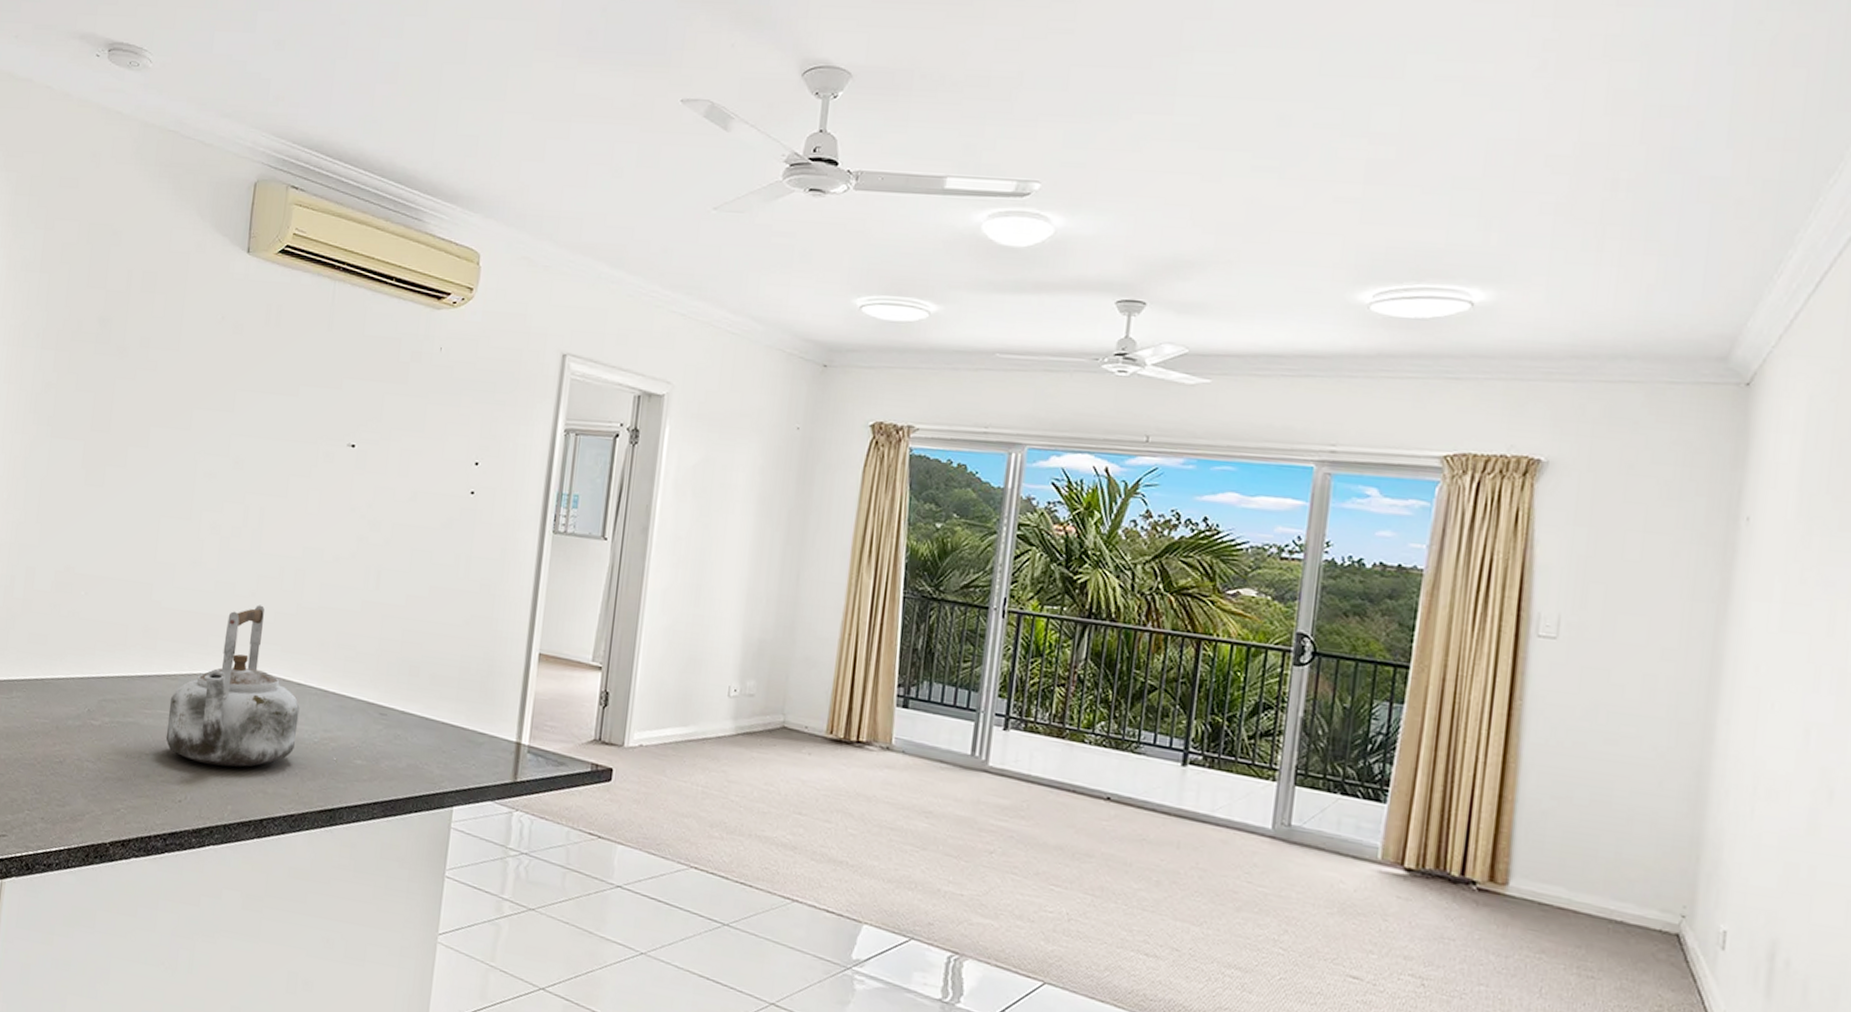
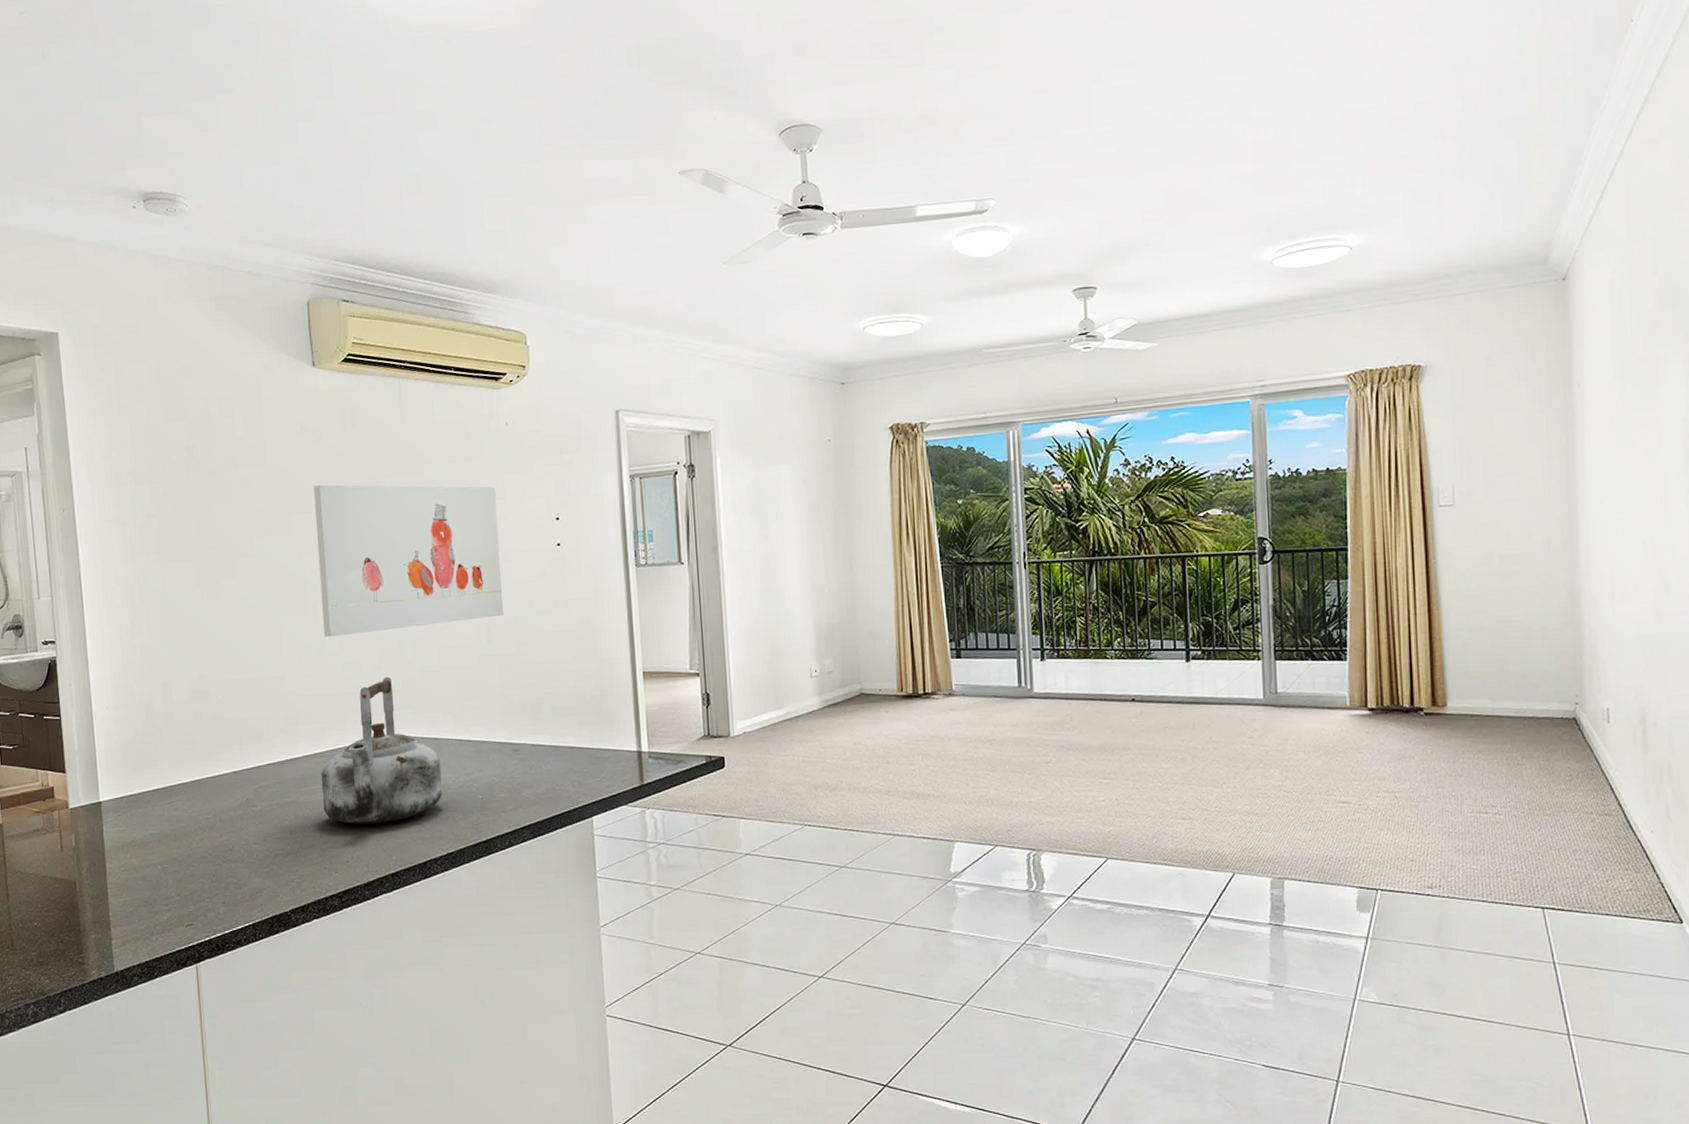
wall art: none [203,381,415,561] -> present [313,484,504,637]

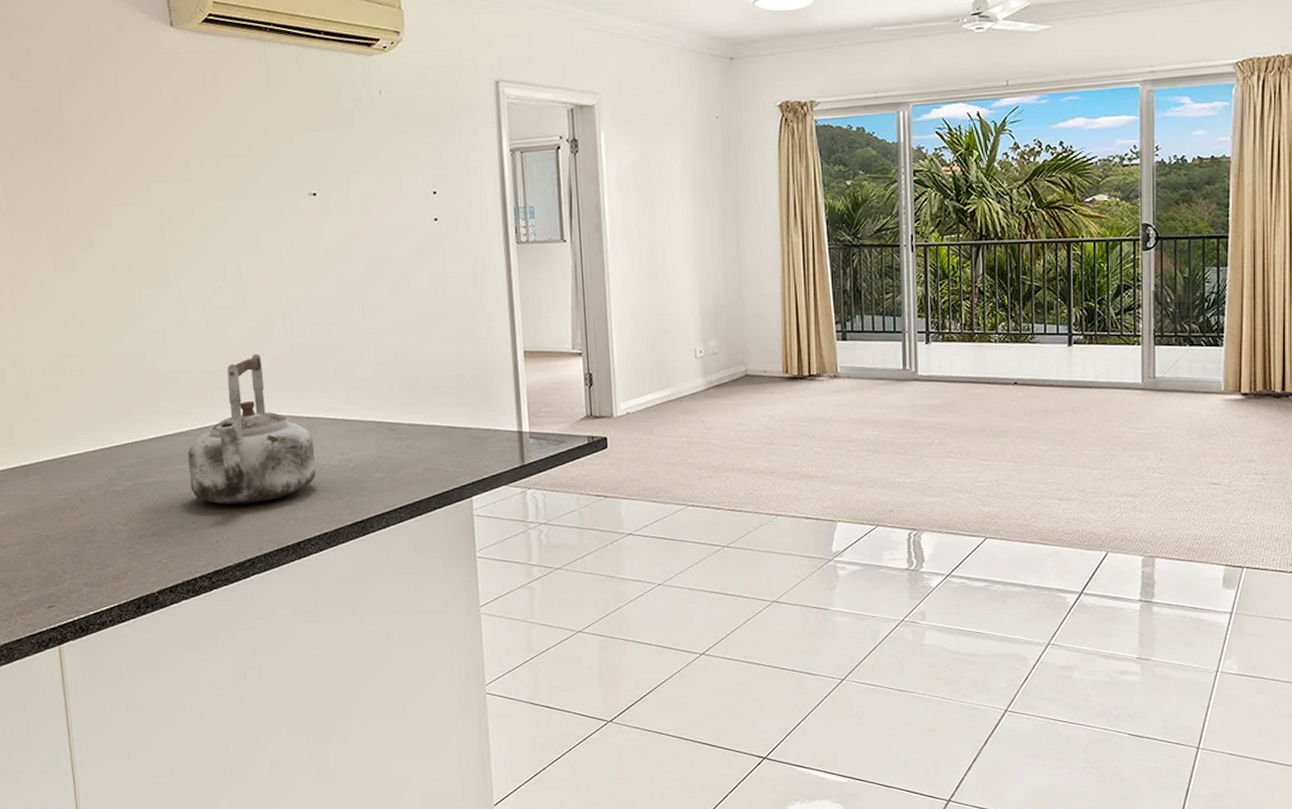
wall art: present [313,484,504,637] -> none [174,152,379,312]

